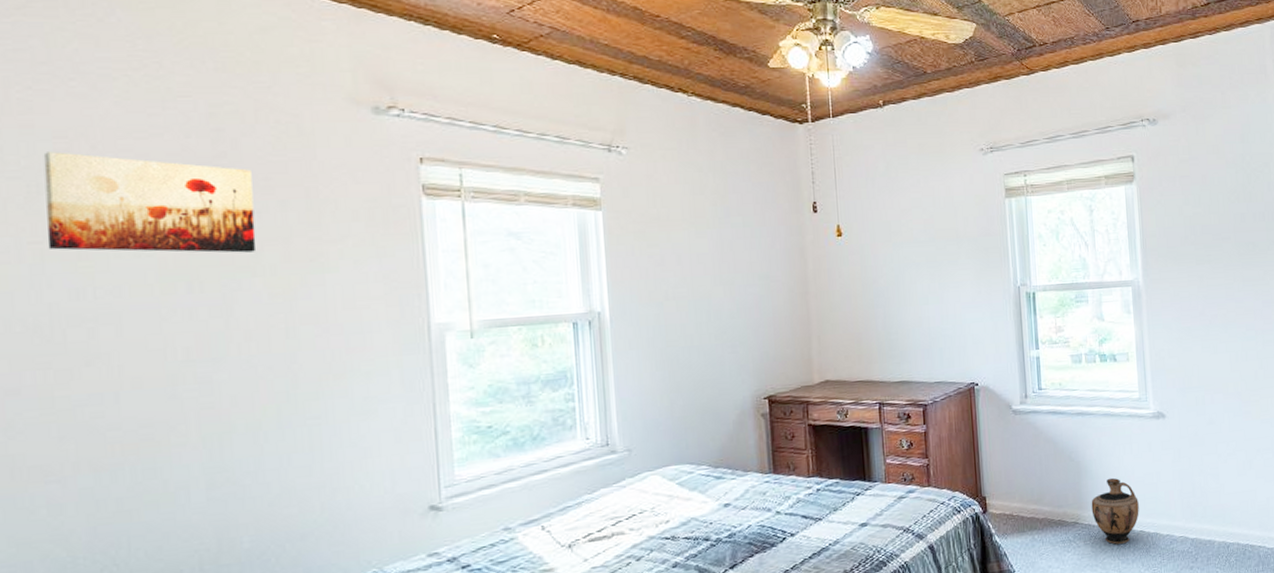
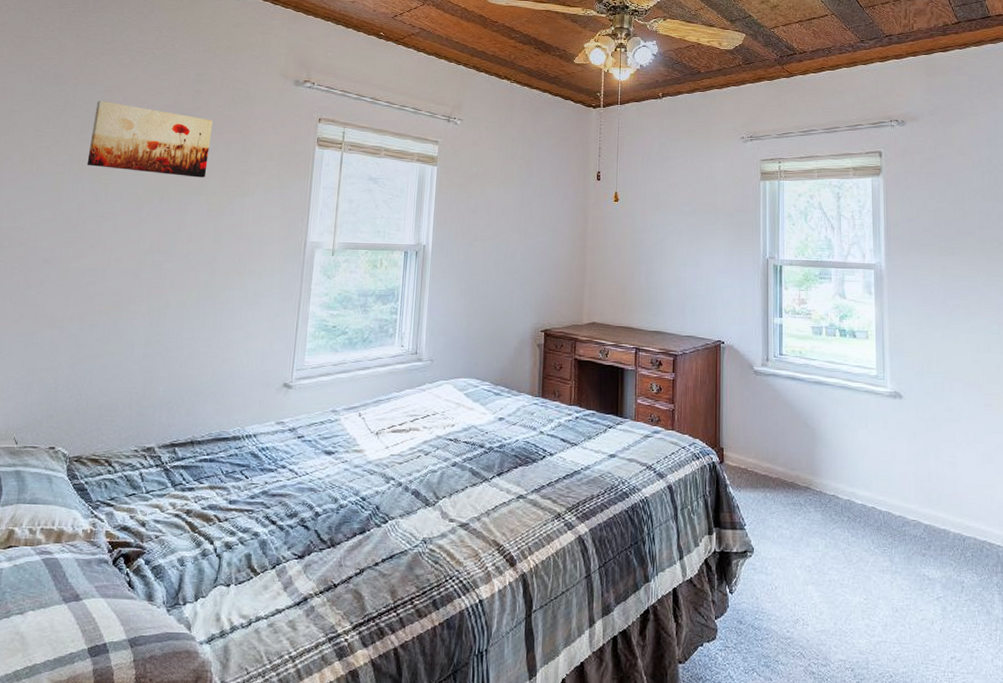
ceramic jug: present [1091,477,1139,544] -> none [824,449,872,517]

